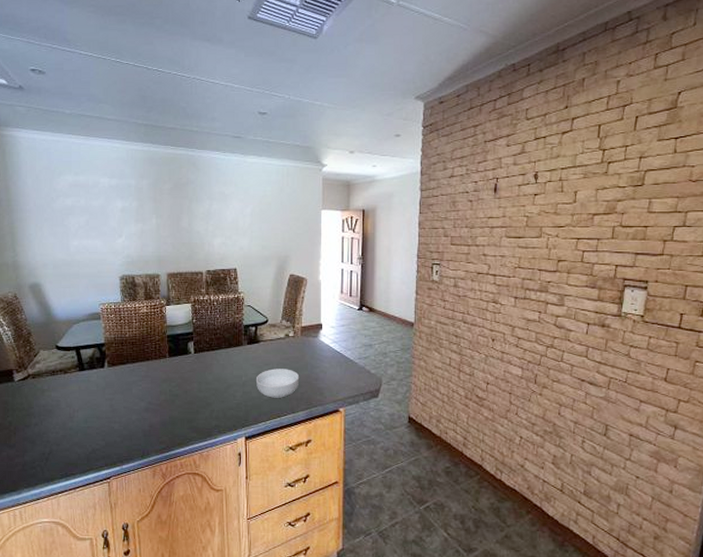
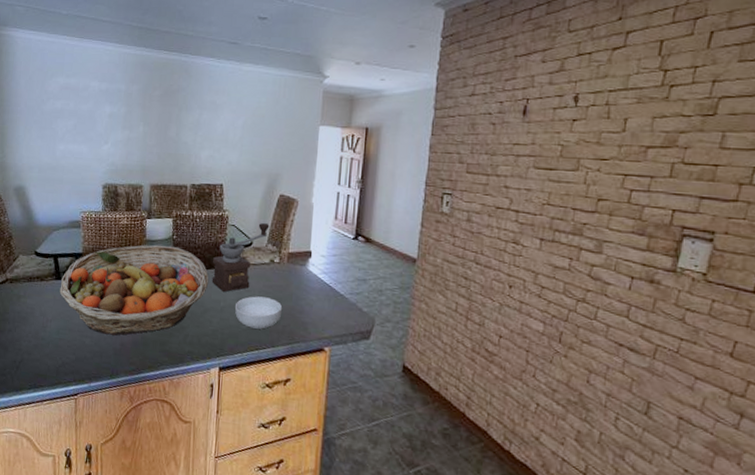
fruit basket: none [84,329,230,418] -> present [59,244,209,336]
coffee grinder: none [232,302,282,368] -> present [211,223,270,293]

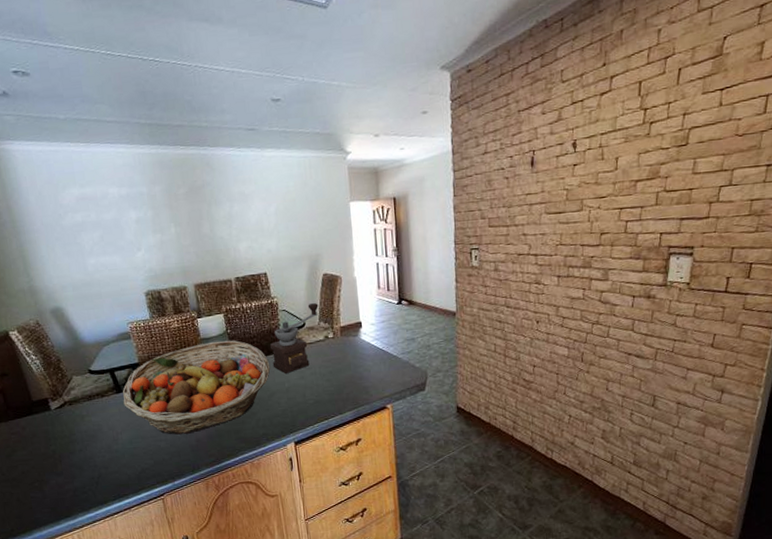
cereal bowl: present [234,296,283,329] -> none [299,371,344,401]

